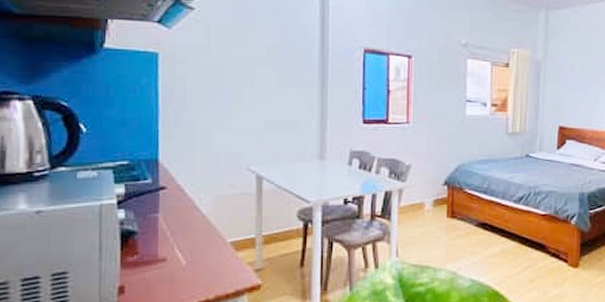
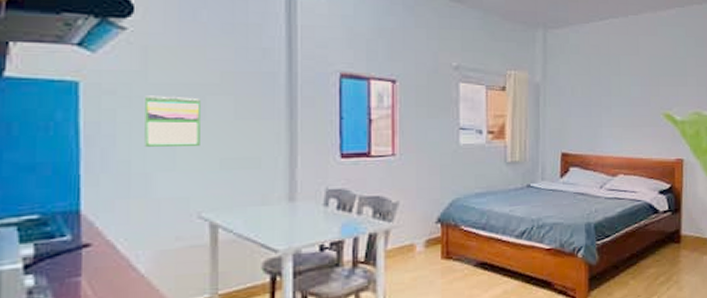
calendar: none [207,65,251,109] -> present [145,95,201,147]

